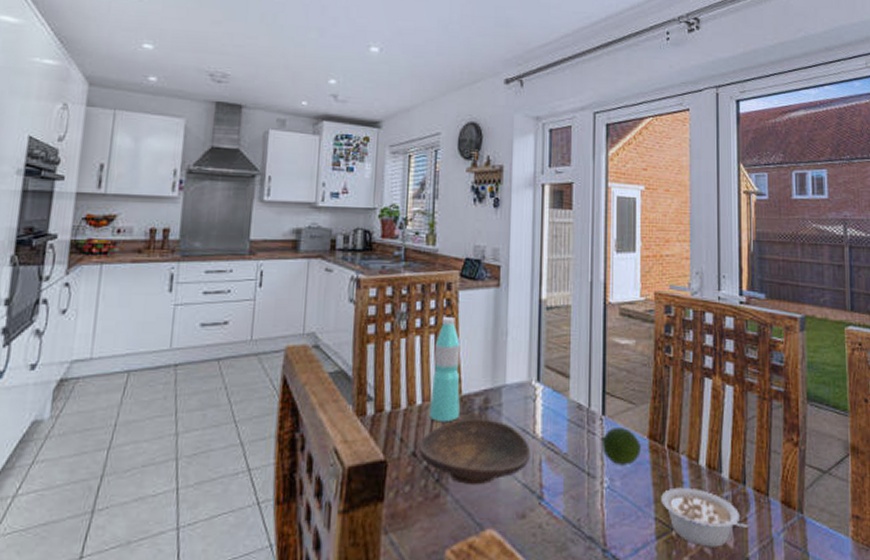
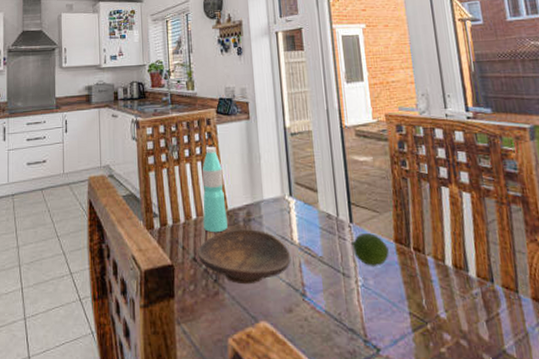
legume: present [661,487,751,547] -> none [413,285,504,340]

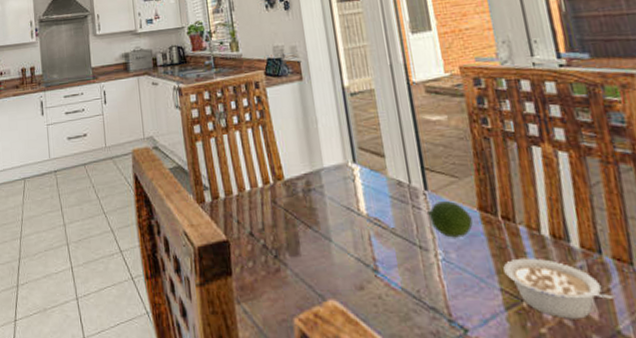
decorative bowl: present [198,228,291,285] -> none [254,199,359,260]
water bottle: present [202,146,228,233] -> none [253,111,286,205]
legume: none [413,285,504,340] -> present [503,258,616,319]

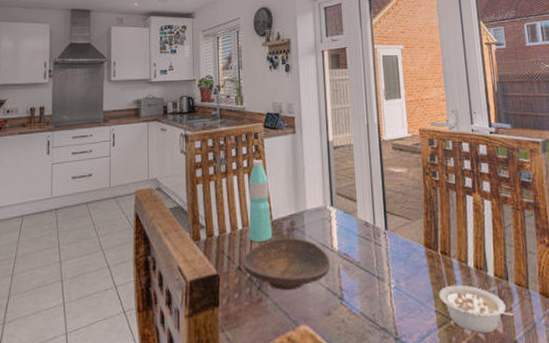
water bottle: none [253,111,286,205] -> present [248,159,272,243]
decorative bowl: none [254,199,359,260] -> present [243,237,331,291]
fruit: present [428,201,473,238] -> none [386,239,419,270]

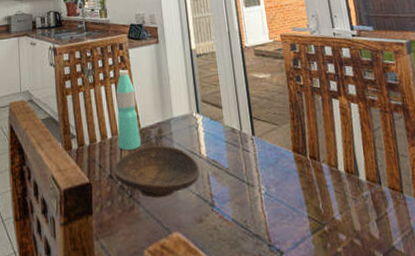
legume: present [439,285,516,333] -> none [310,190,391,239]

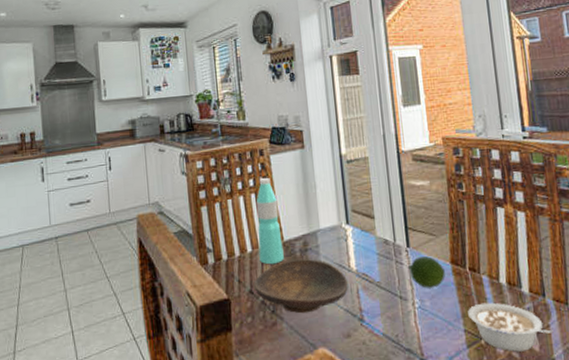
fruit: none [254,144,288,175] -> present [408,256,445,288]
legume: none [310,190,391,239] -> present [468,302,554,352]

